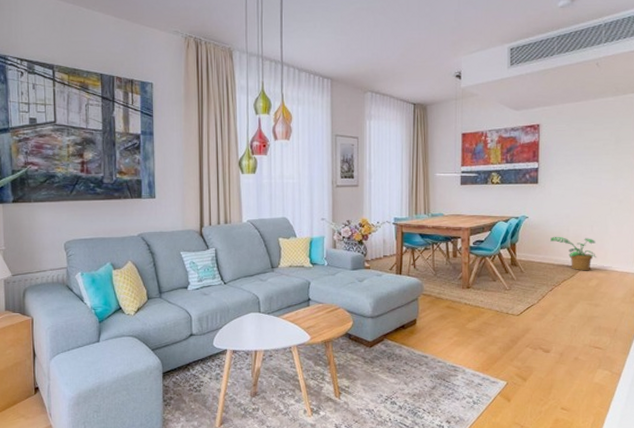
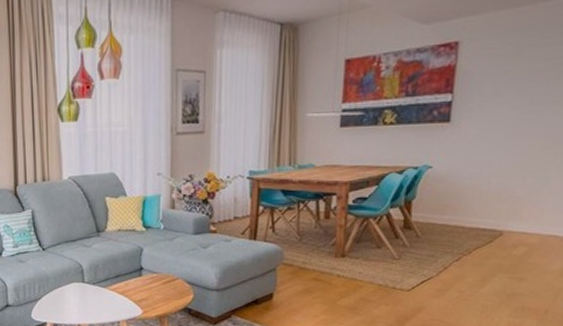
potted plant: present [550,236,596,271] -> none [462,191,528,236]

